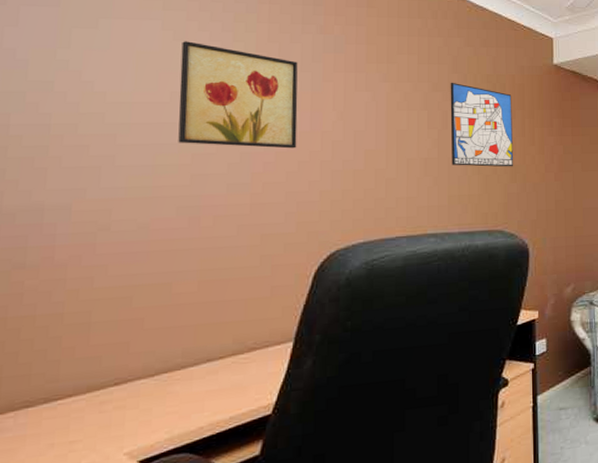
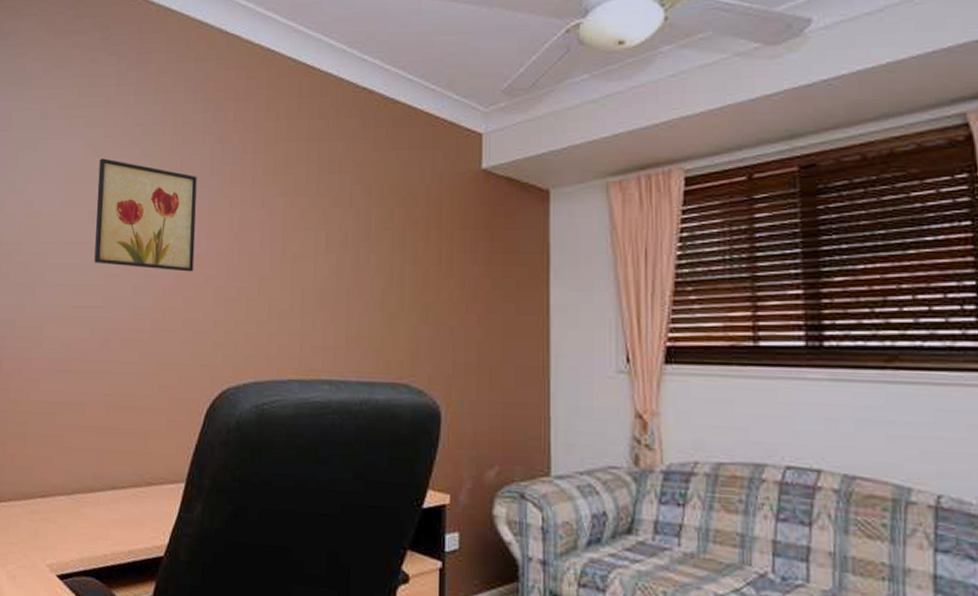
wall art: present [450,82,514,167] -> none [351,195,426,304]

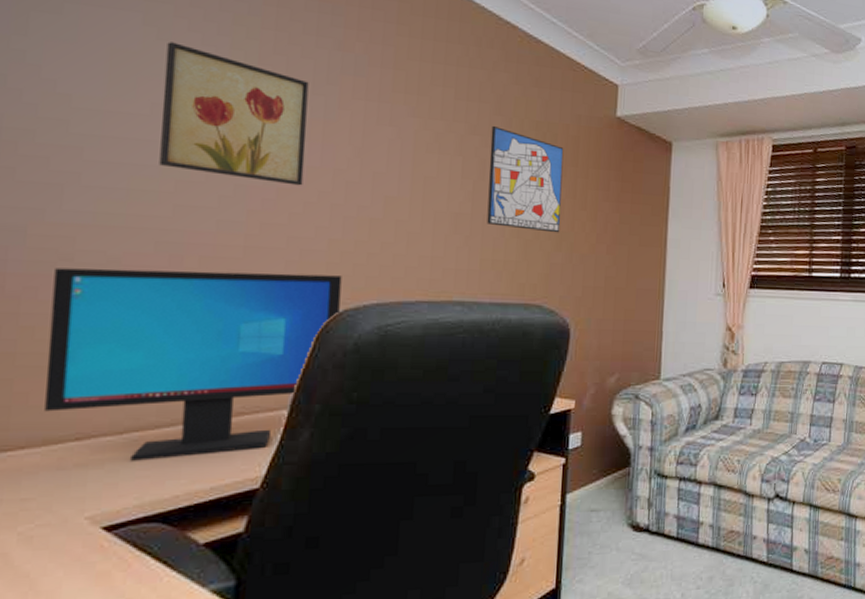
computer monitor: none [23,352,225,520] -> present [44,268,342,461]
wall art: none [351,195,426,304] -> present [487,125,564,233]

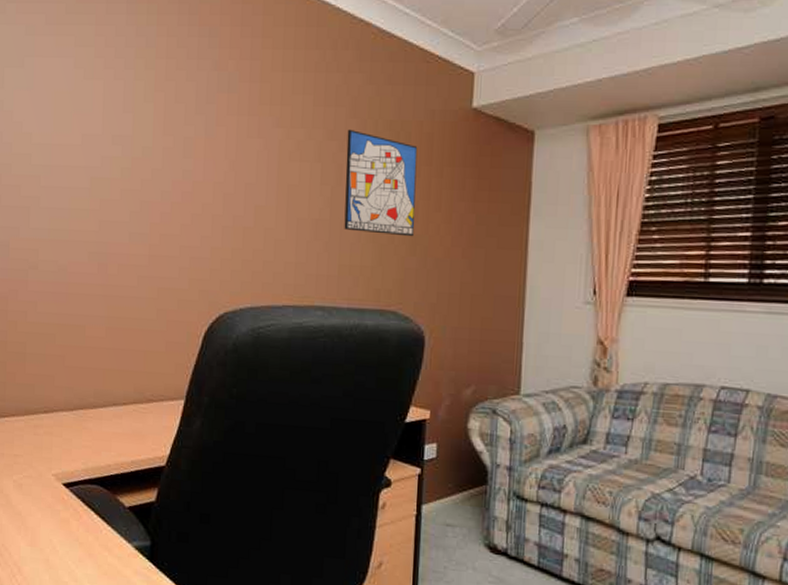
computer monitor: present [44,268,342,461] -> none [25,274,222,434]
wall art: present [159,42,309,186] -> none [89,80,193,200]

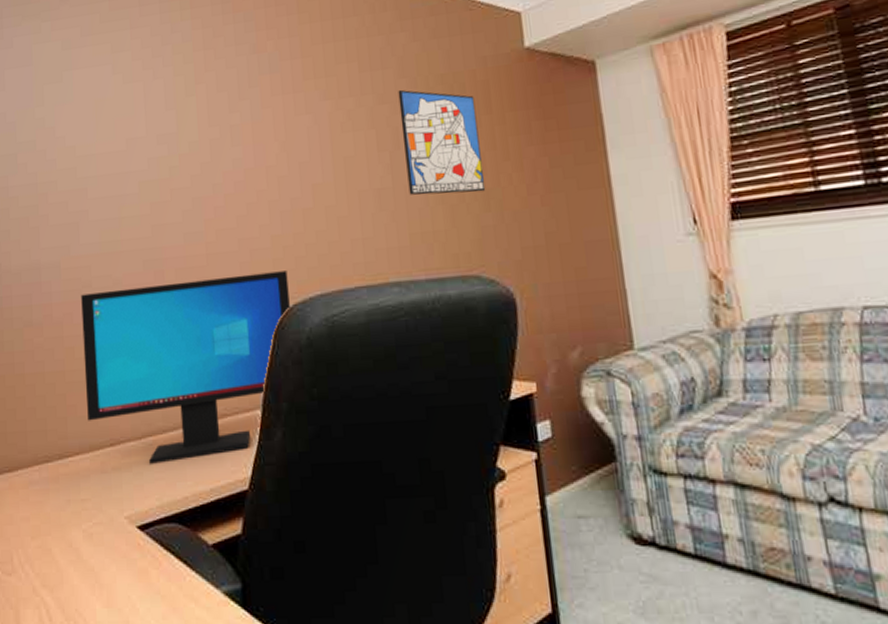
computer monitor: none [25,274,222,434] -> present [81,271,290,464]

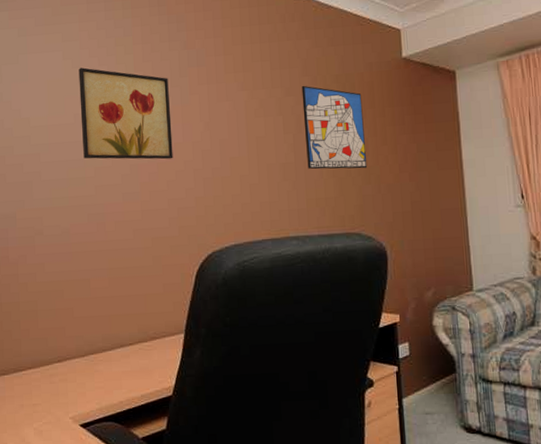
computer monitor: present [81,271,290,464] -> none [34,225,209,376]
wall art: none [130,82,243,193] -> present [78,67,173,160]

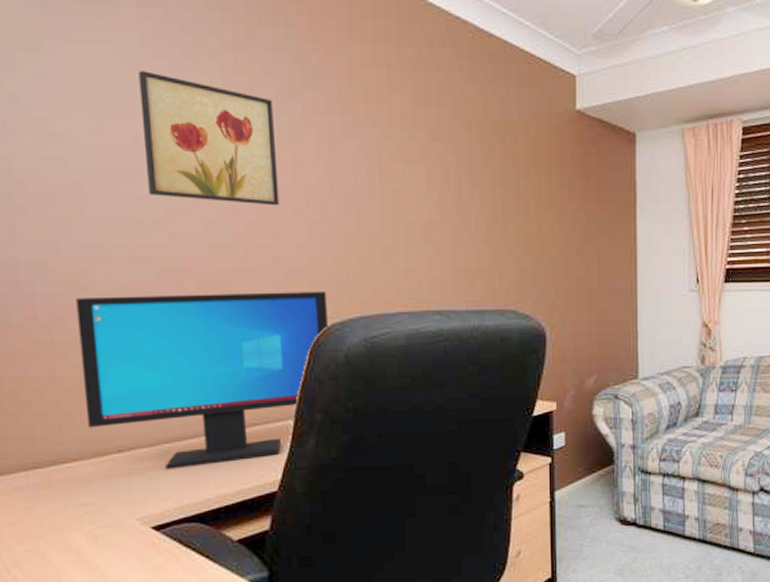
computer monitor: none [34,225,209,376] -> present [76,292,328,469]
wall art: present [301,85,368,169] -> none [452,129,529,237]

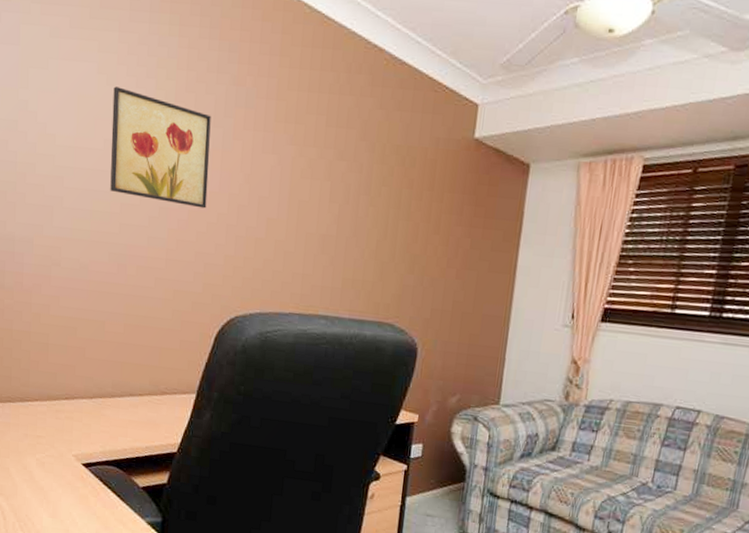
computer monitor: present [76,292,328,469] -> none [47,270,234,422]

